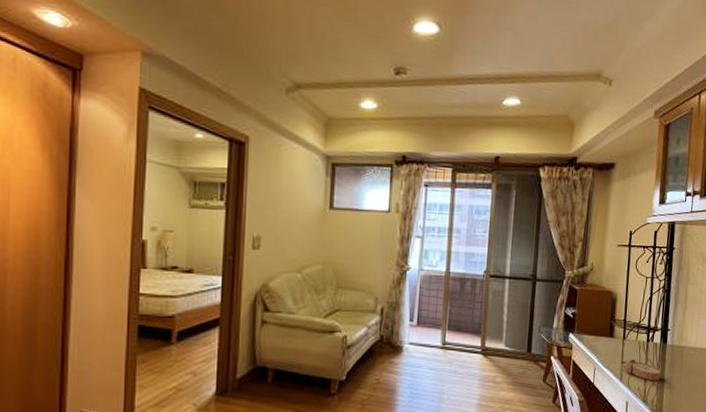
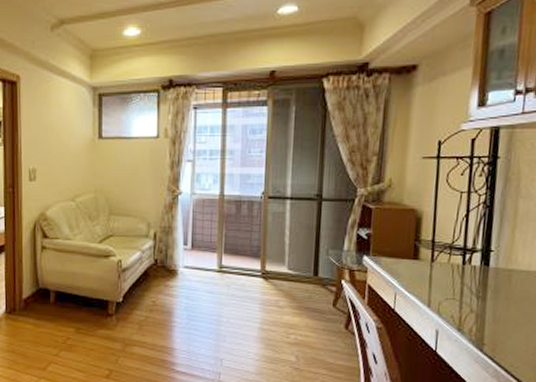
alarm clock: present [619,359,663,381] -> none [426,283,484,308]

